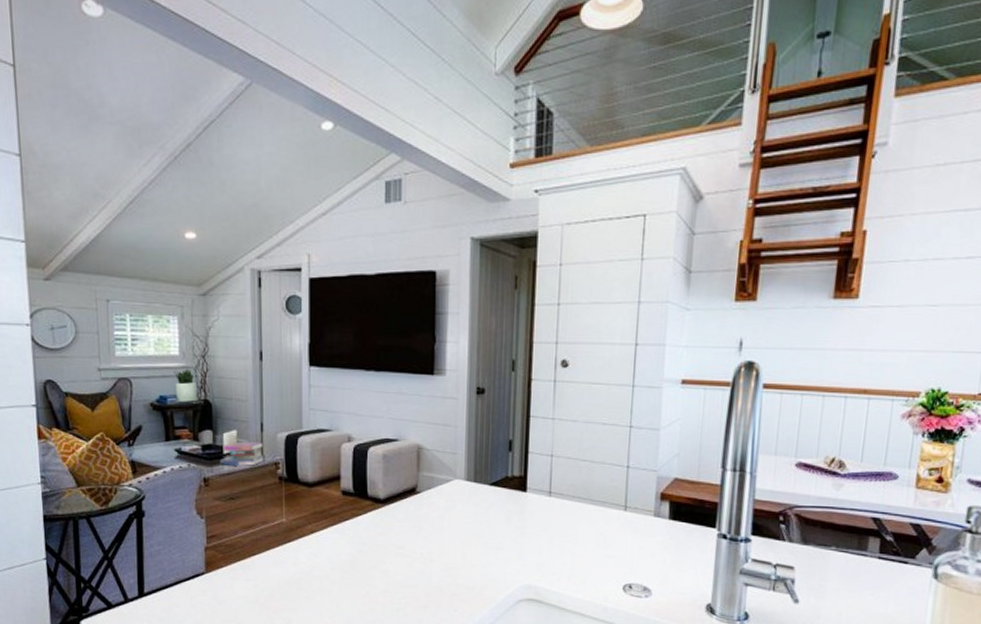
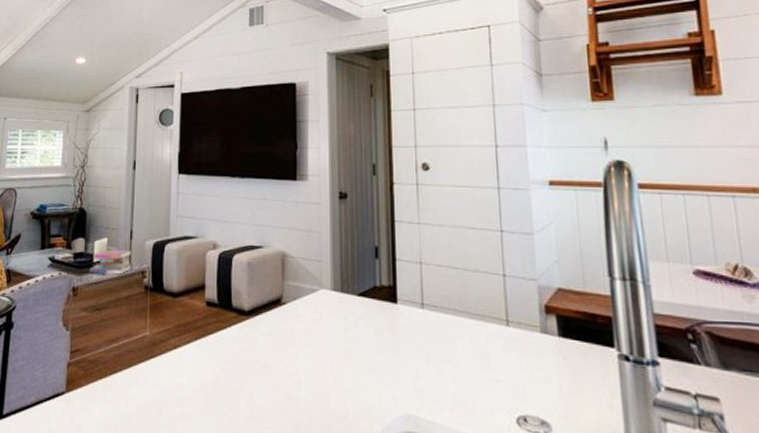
planter: present [174,368,200,403] -> none [53,178,76,212]

